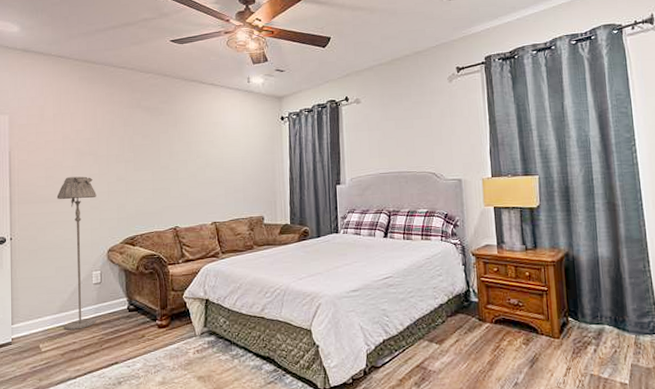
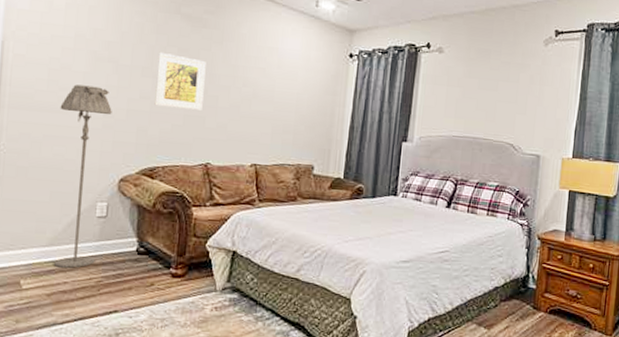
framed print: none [127,140,167,185] -> present [154,51,206,112]

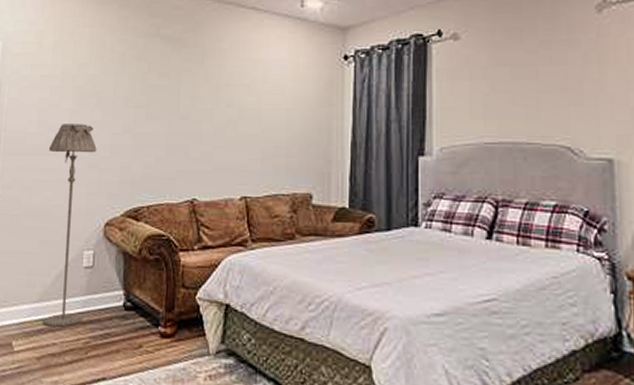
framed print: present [154,51,206,112] -> none [137,79,188,141]

